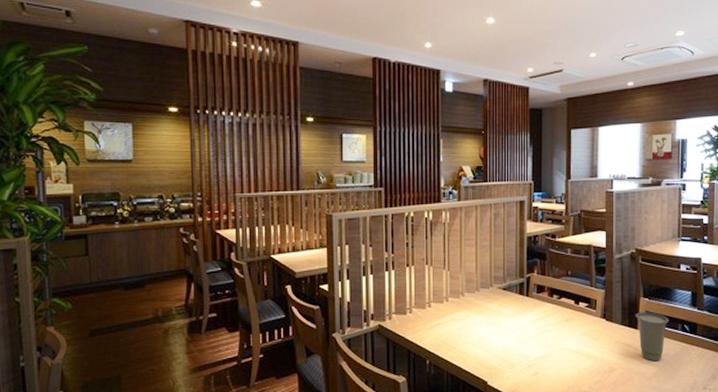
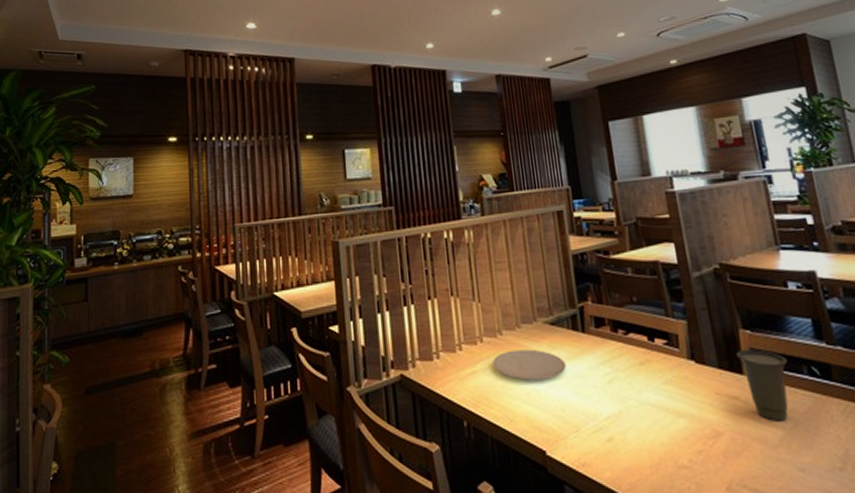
plate: none [454,308,511,331] -> present [492,349,567,380]

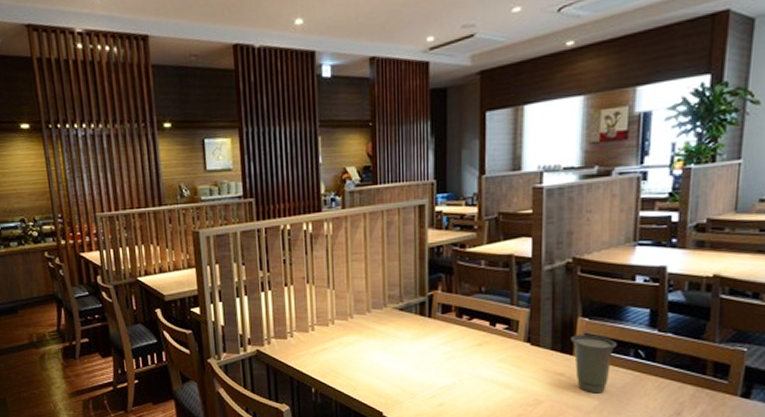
plate: present [492,349,567,380] -> none [341,331,410,357]

